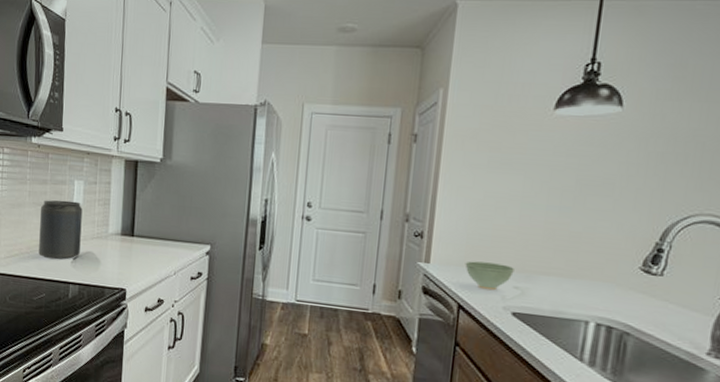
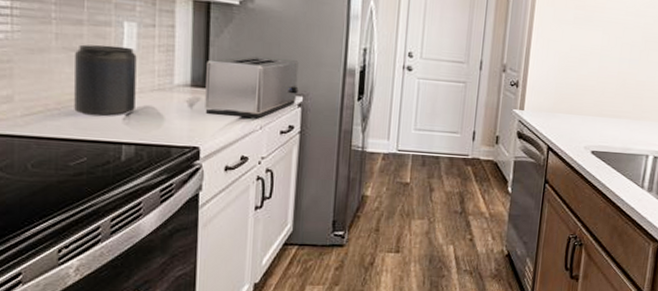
toaster: none [131,207,208,265] -> present [205,55,299,119]
bowl: present [465,261,514,291] -> none [554,107,594,133]

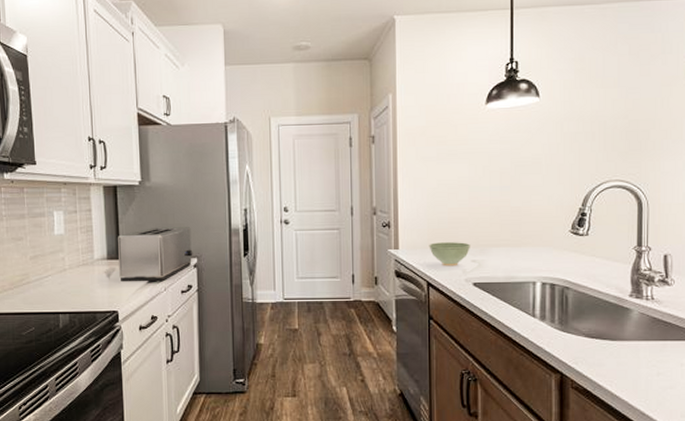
soda can: present [74,44,137,117] -> none [21,232,67,292]
bowl: none [554,107,594,133] -> present [429,242,470,267]

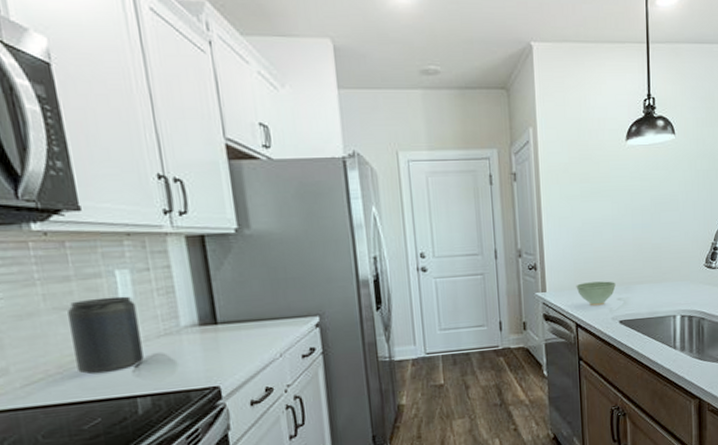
soda can: none [21,232,67,292] -> present [67,296,144,375]
toaster: present [118,226,193,282] -> none [211,280,314,352]

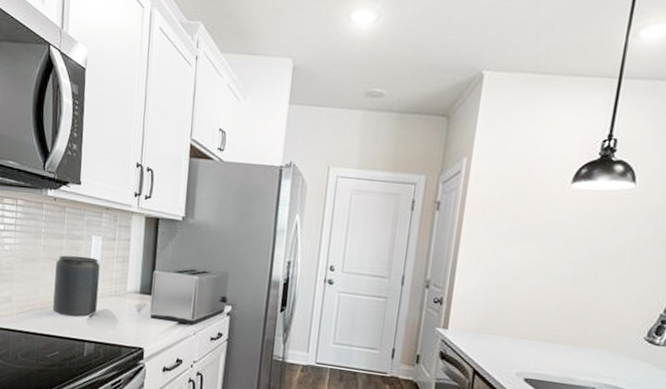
toaster: none [211,280,314,352] -> present [150,266,229,325]
bowl: present [576,281,616,306] -> none [481,328,528,358]

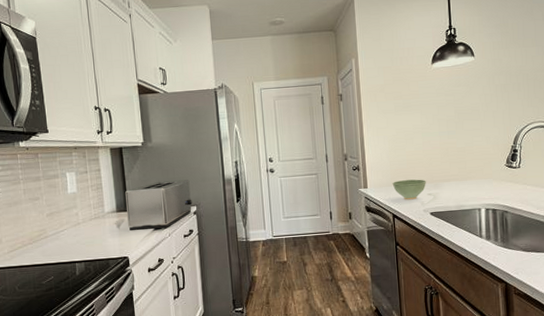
soda can: present [53,255,100,318] -> none [37,191,81,245]
bowl: none [481,328,528,358] -> present [392,179,426,200]

